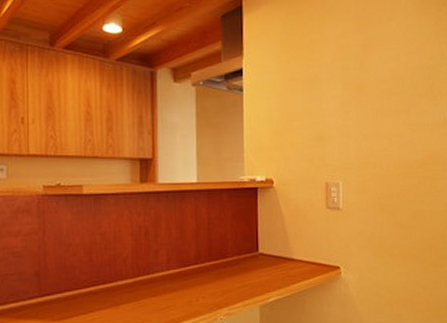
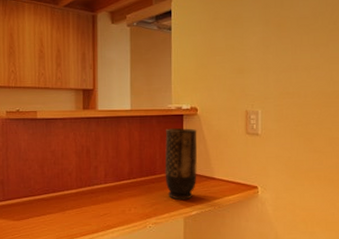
vase: none [237,203,274,286] -> present [165,128,198,200]

